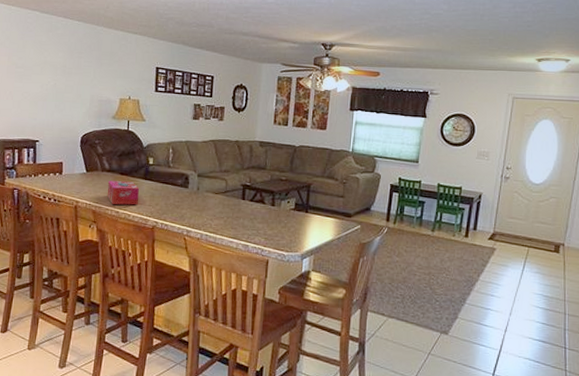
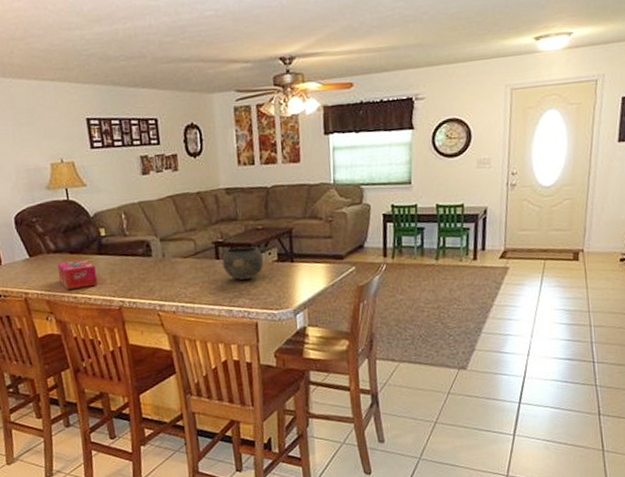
bowl: none [246,192,283,221] -> present [222,246,264,280]

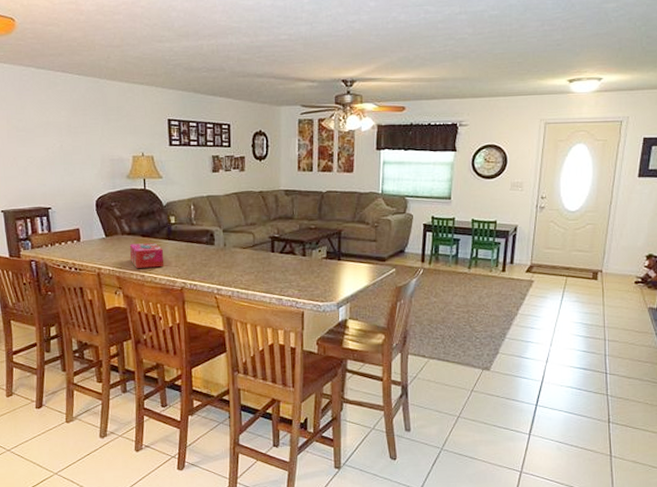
bowl: present [222,246,264,280] -> none [276,243,314,272]

